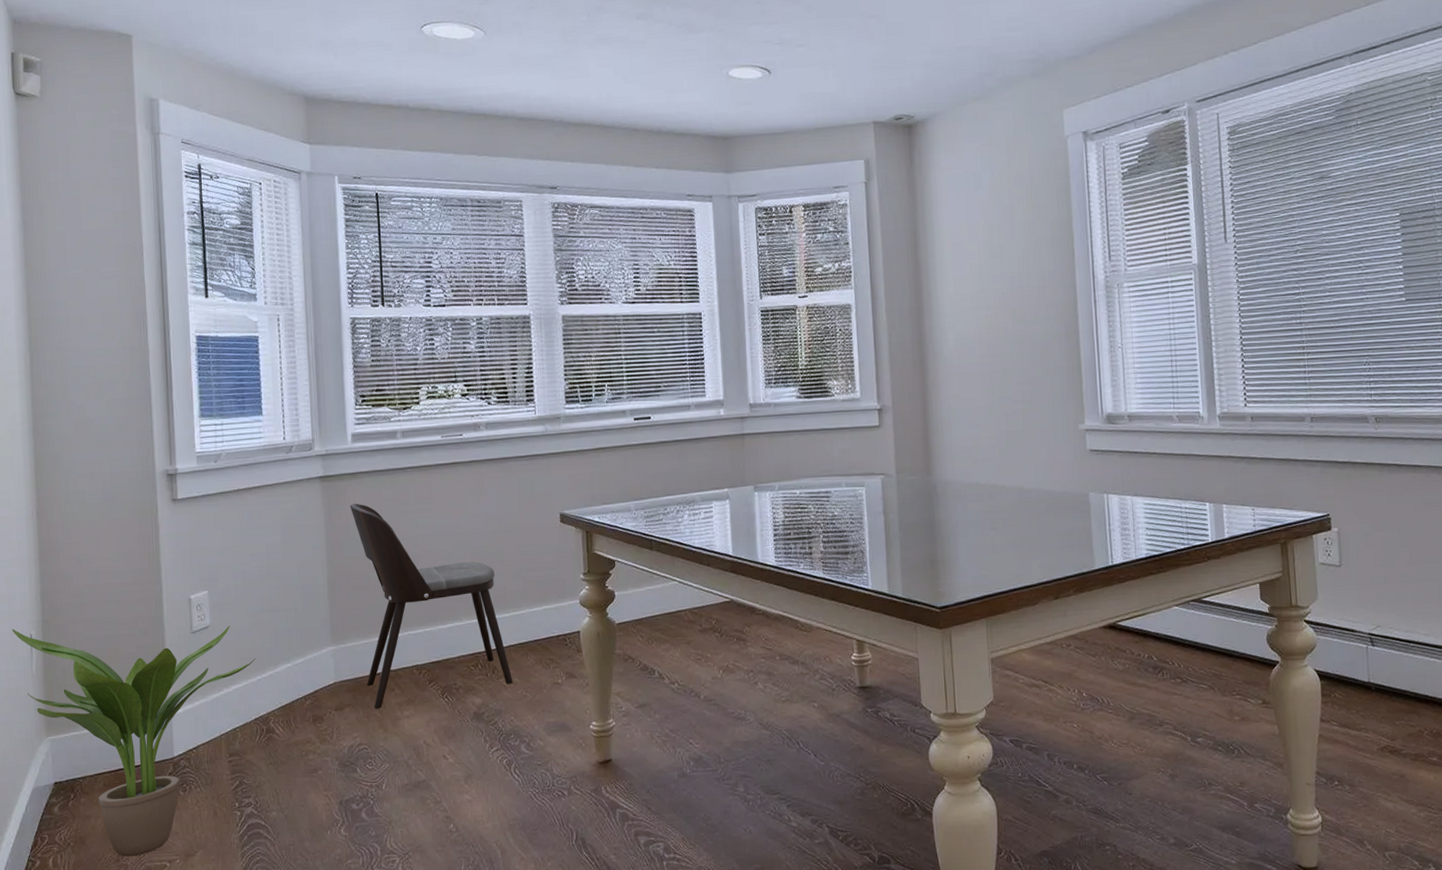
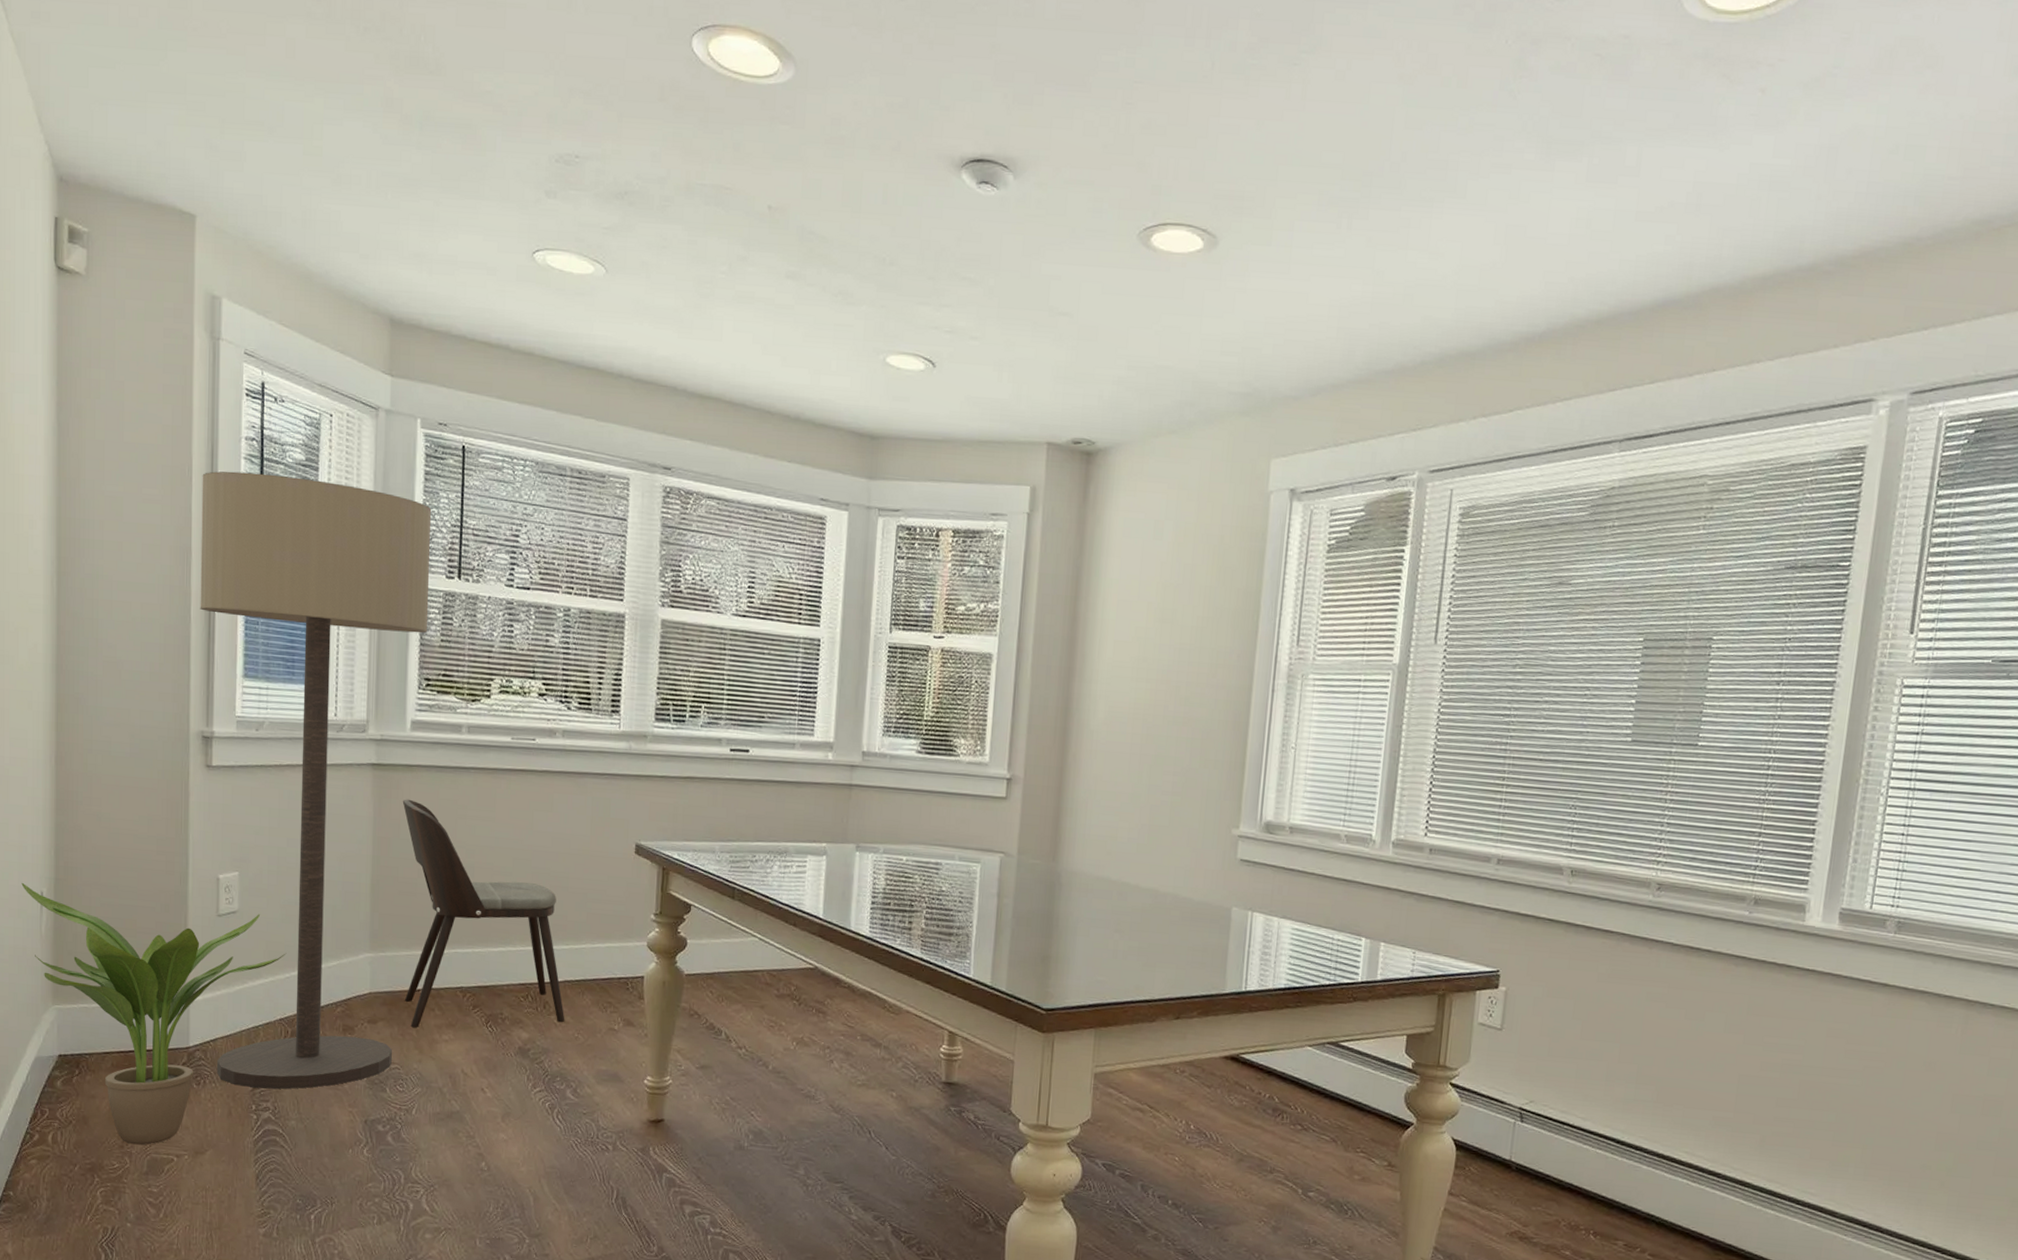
floor lamp: none [152,239,360,787] -> present [200,471,432,1089]

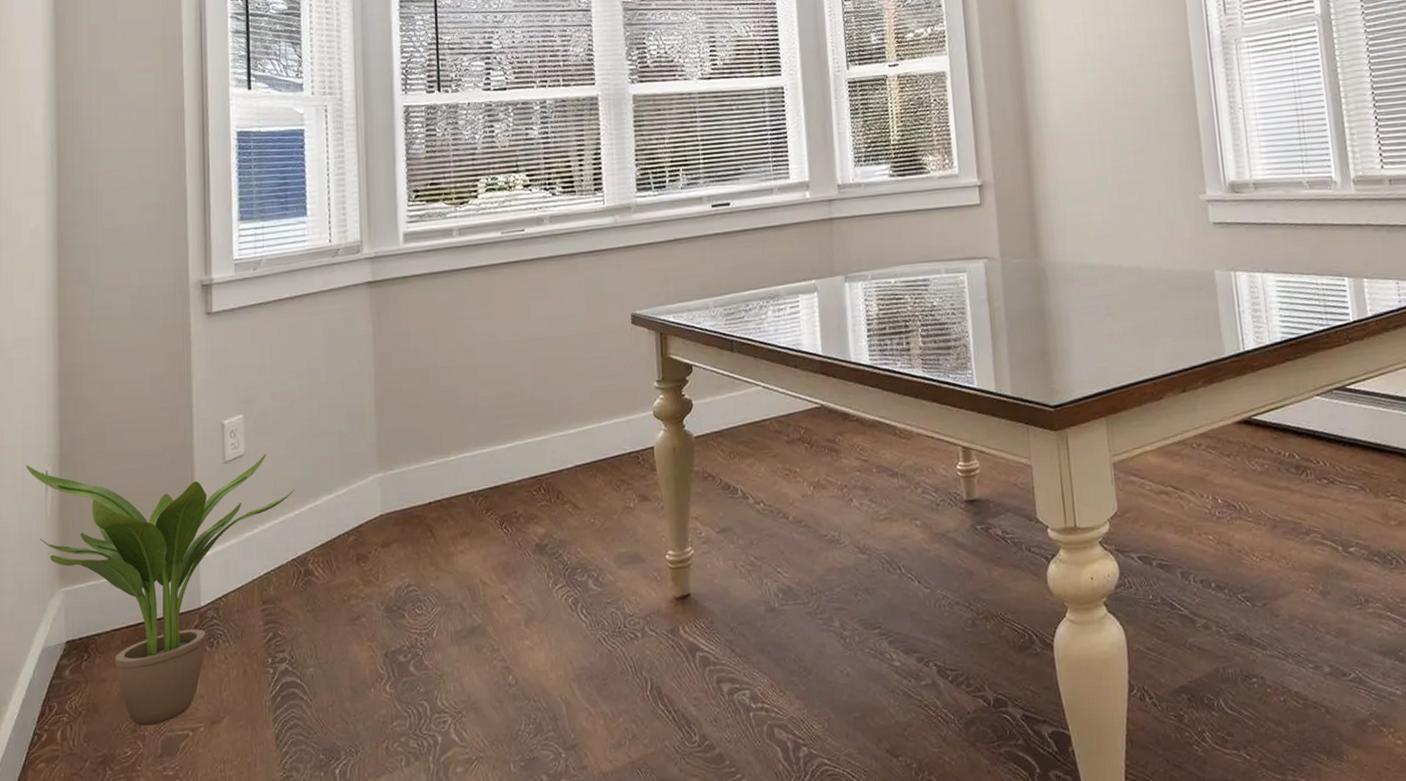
floor lamp: present [200,471,432,1089] -> none [192,24,413,640]
dining chair: present [402,799,565,1028] -> none [400,310,580,544]

